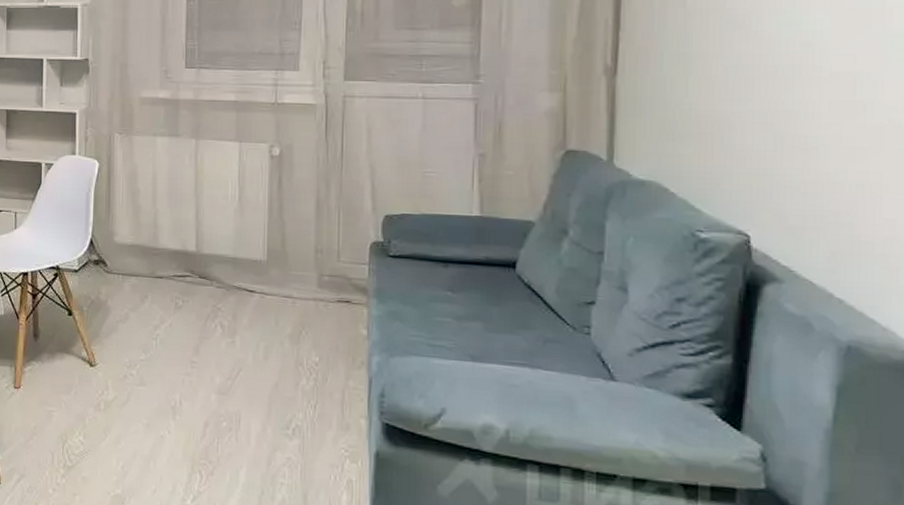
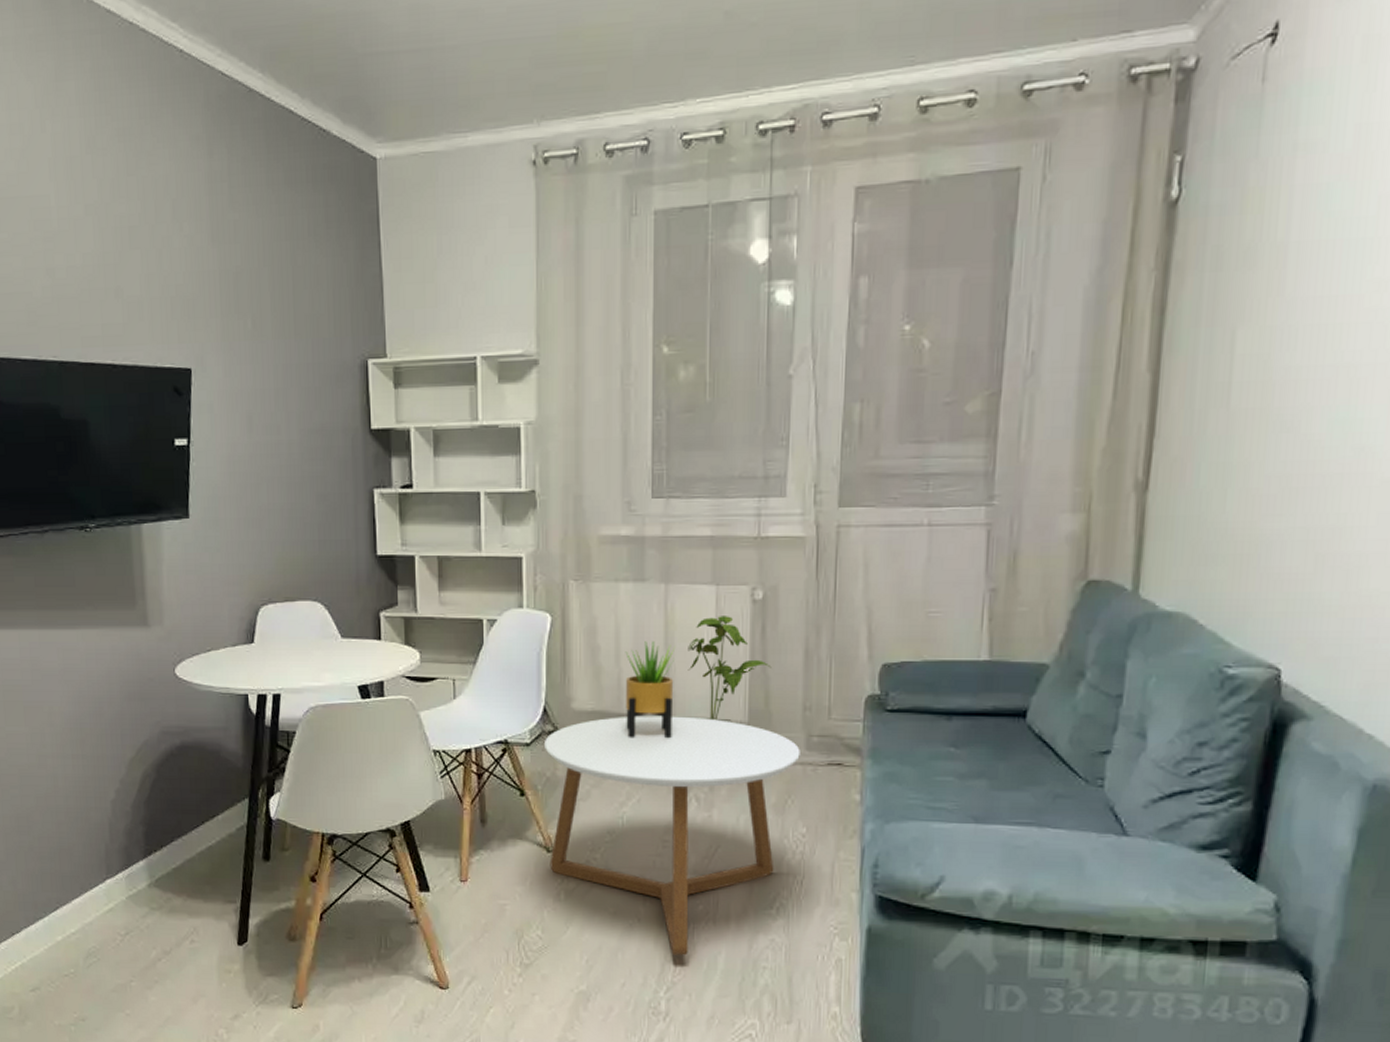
coffee table: none [90,250,313,468] -> present [545,715,800,956]
potted plant: none [160,187,203,272] -> present [625,641,674,739]
house plant: none [214,168,287,260] -> present [688,616,772,722]

